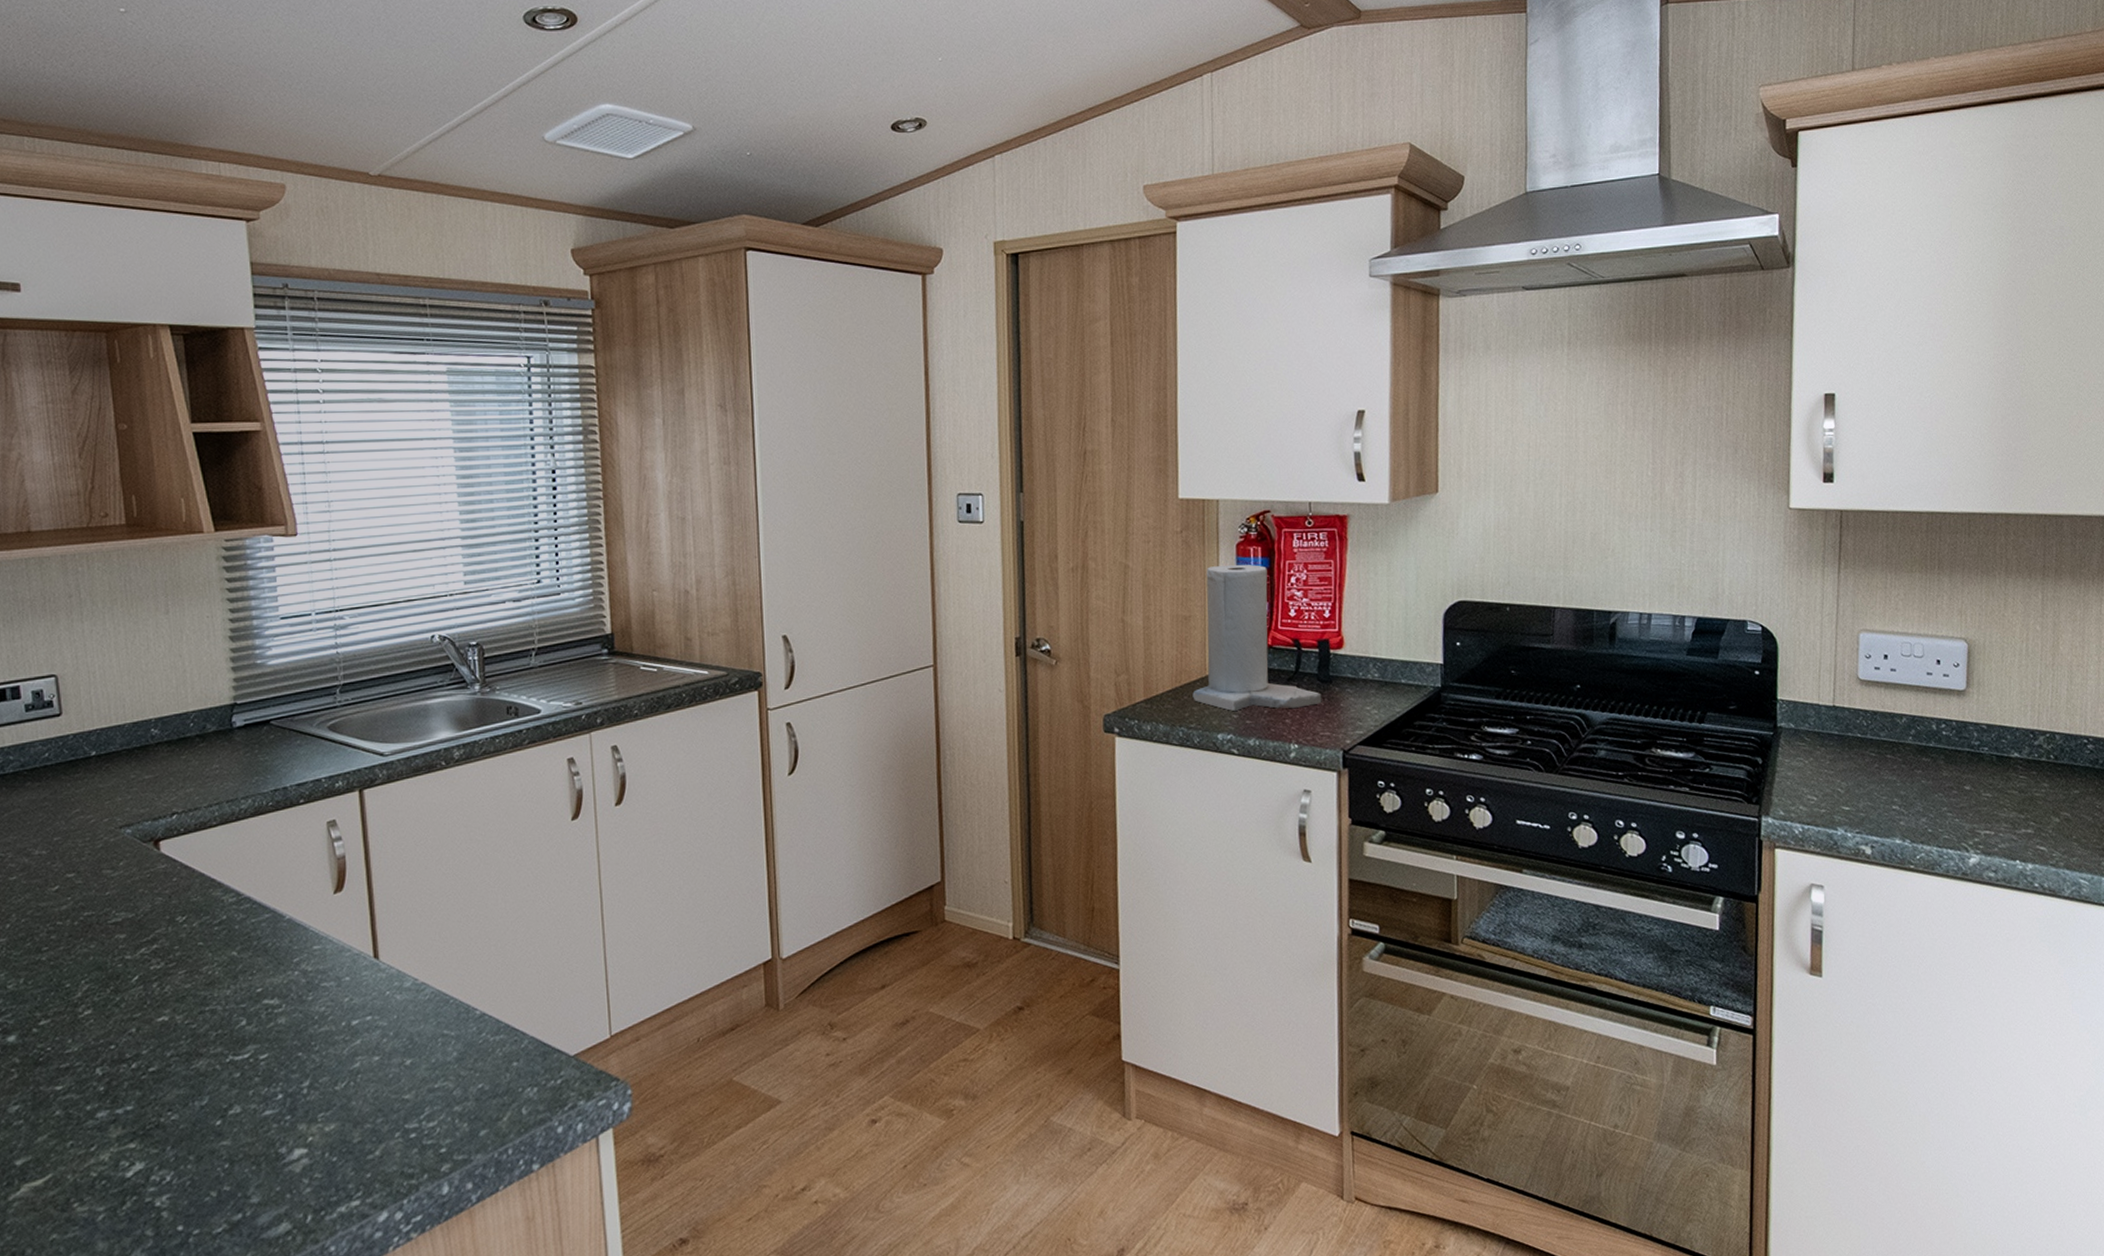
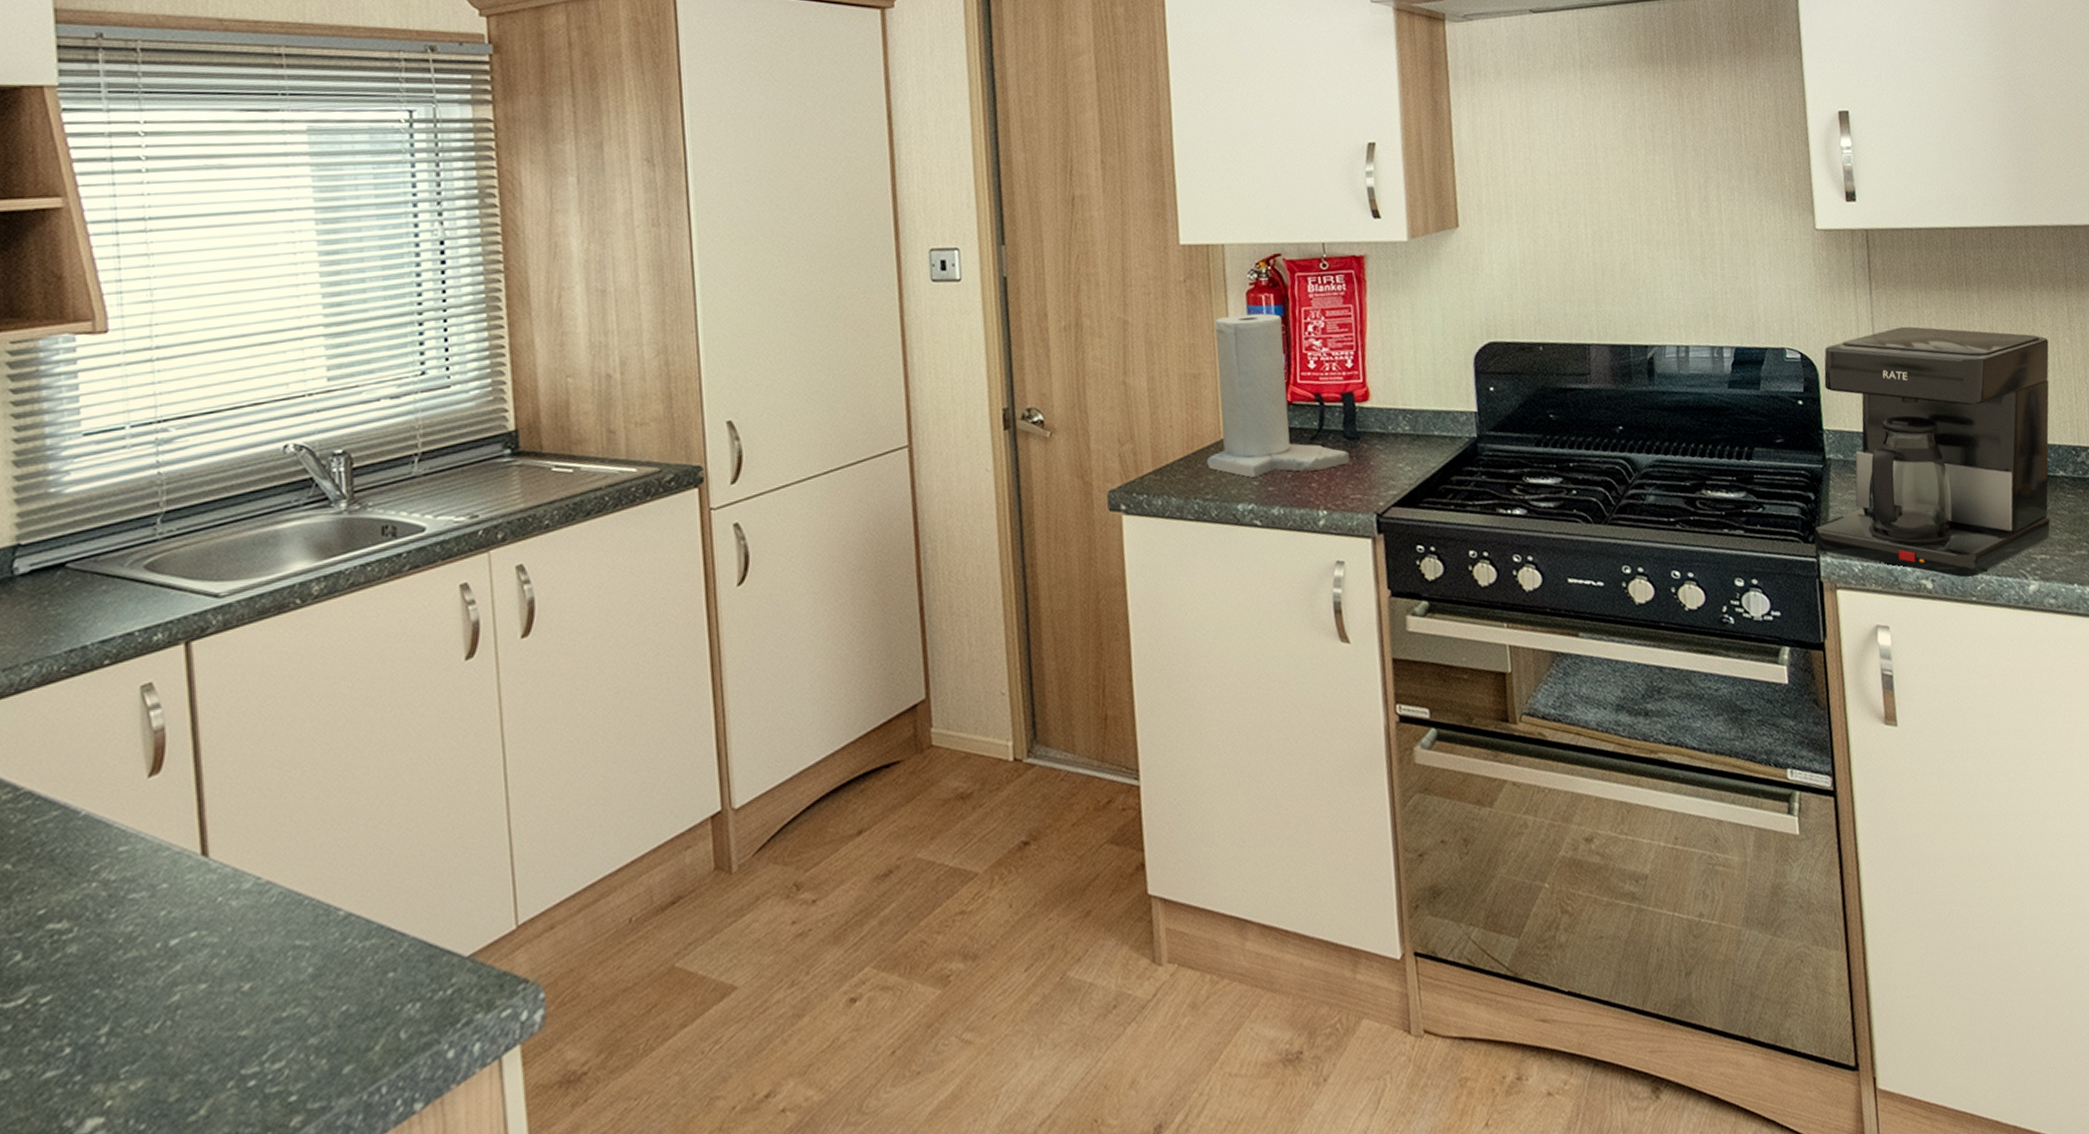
coffee maker: none [1757,606,2018,847] -> present [1814,326,2051,578]

